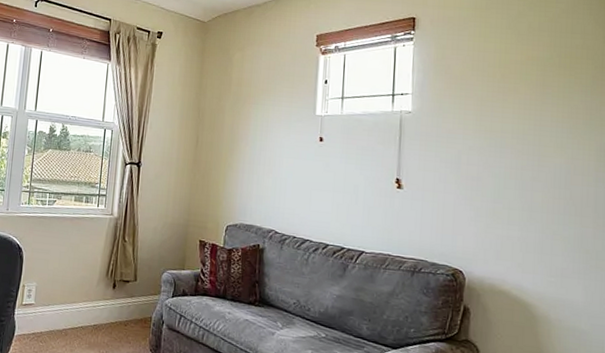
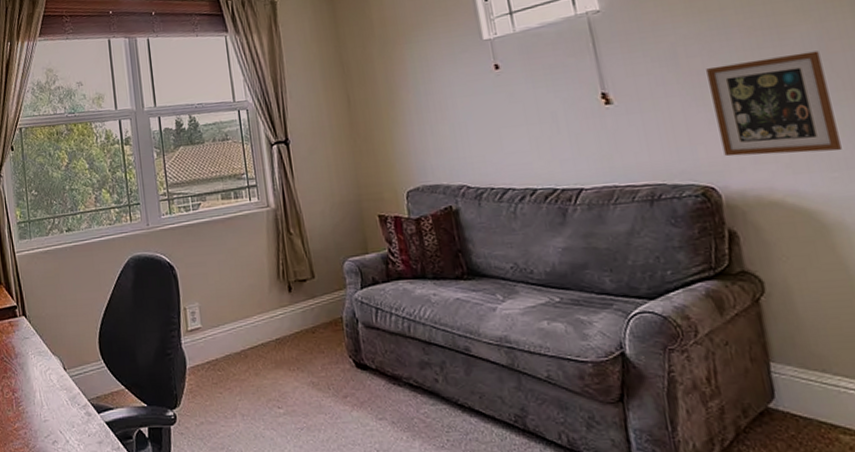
picture frame: none [476,176,565,262] -> present [706,51,842,157]

